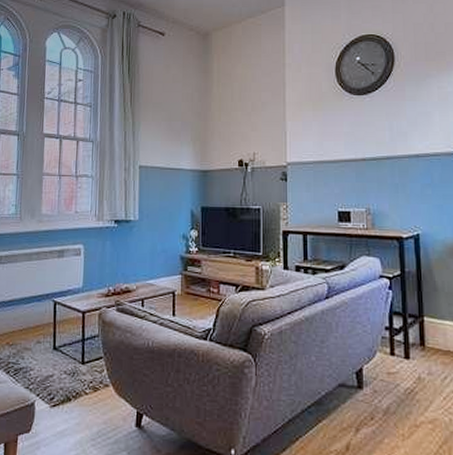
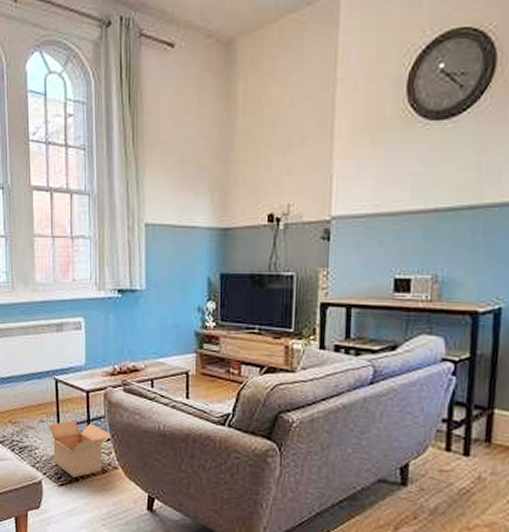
cardboard box: none [43,339,104,397] -> present [48,419,111,478]

